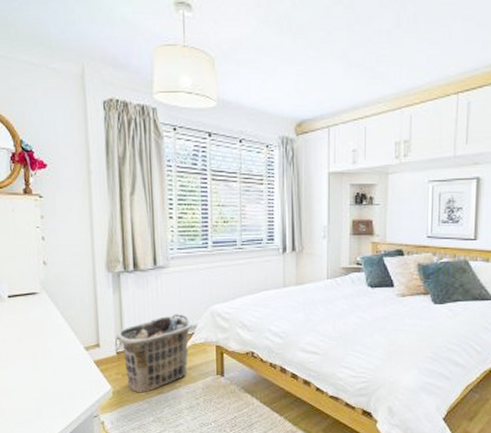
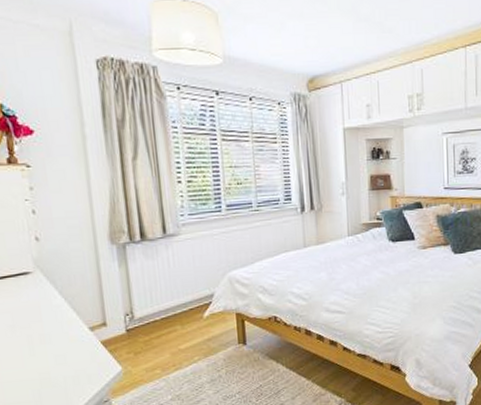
clothes hamper: present [116,314,194,393] -> none [125,283,211,371]

